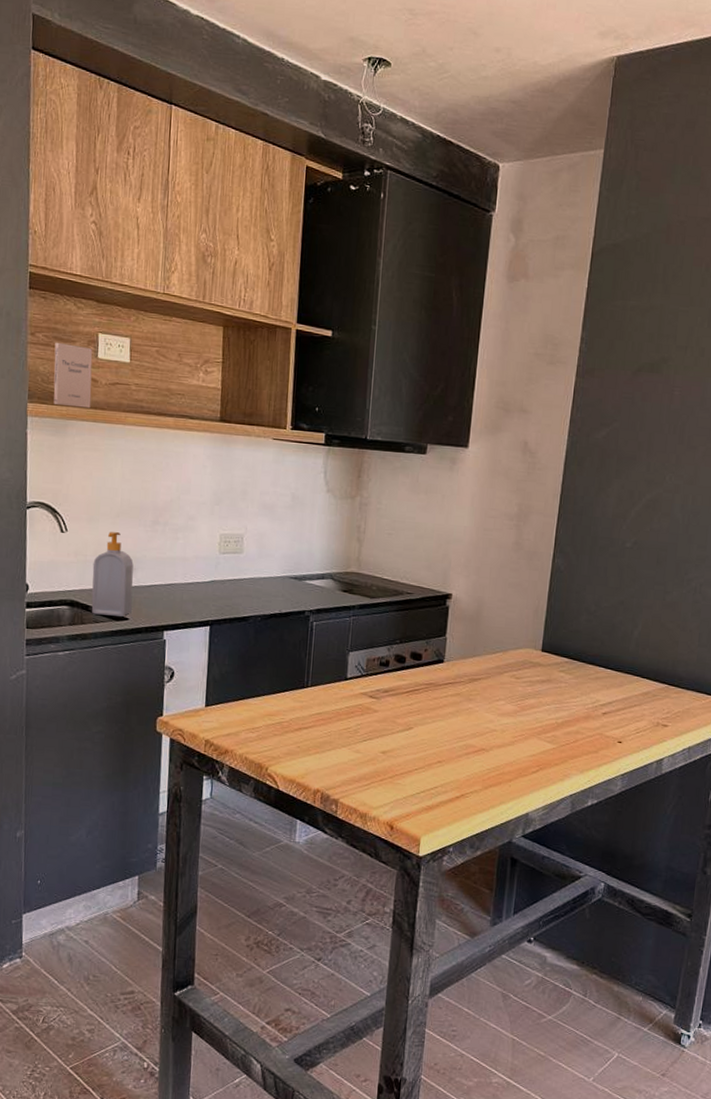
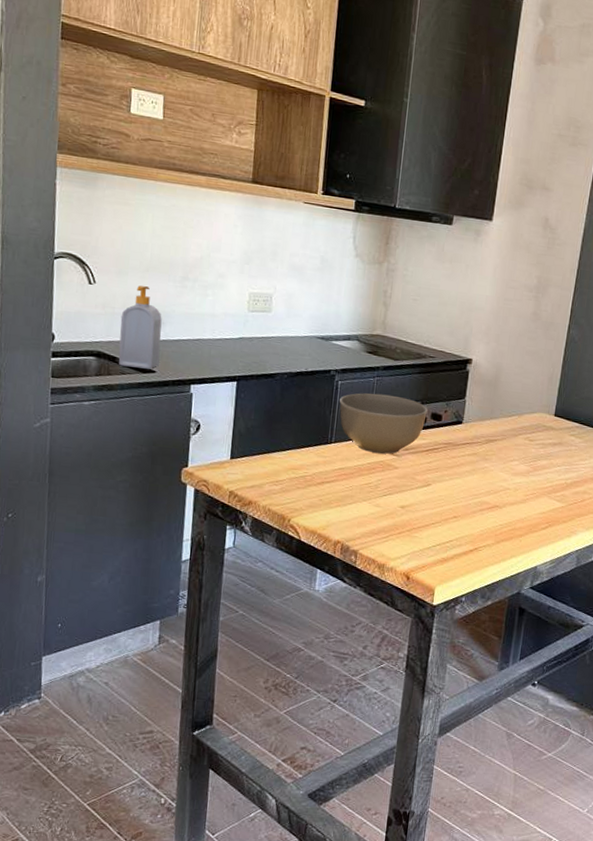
book: present [53,342,93,408] -> none [84,94,125,163]
bowl: none [315,633,408,697] -> present [339,393,429,454]

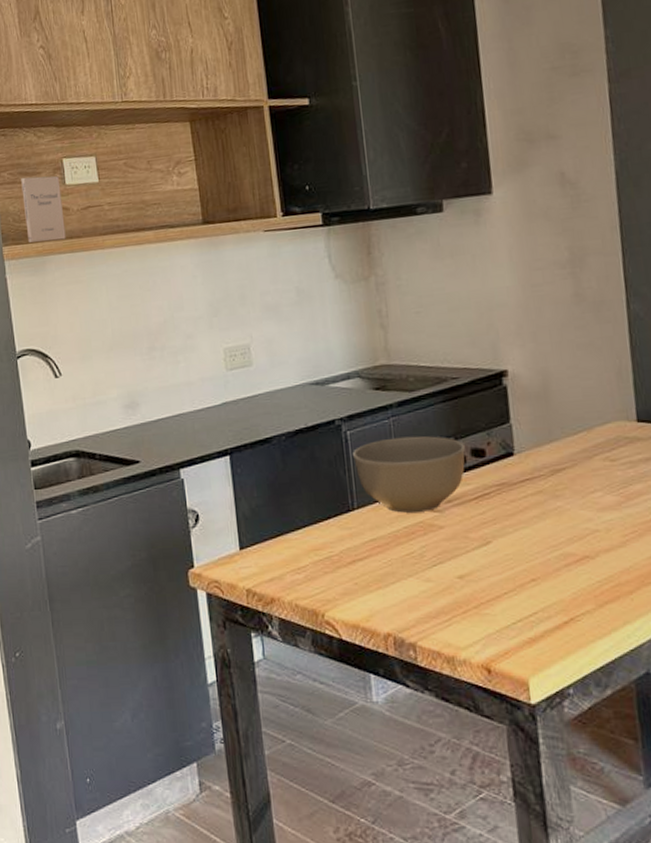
book: none [84,94,125,163] -> present [21,175,66,243]
soap bottle: present [118,284,162,369] -> none [93,366,142,462]

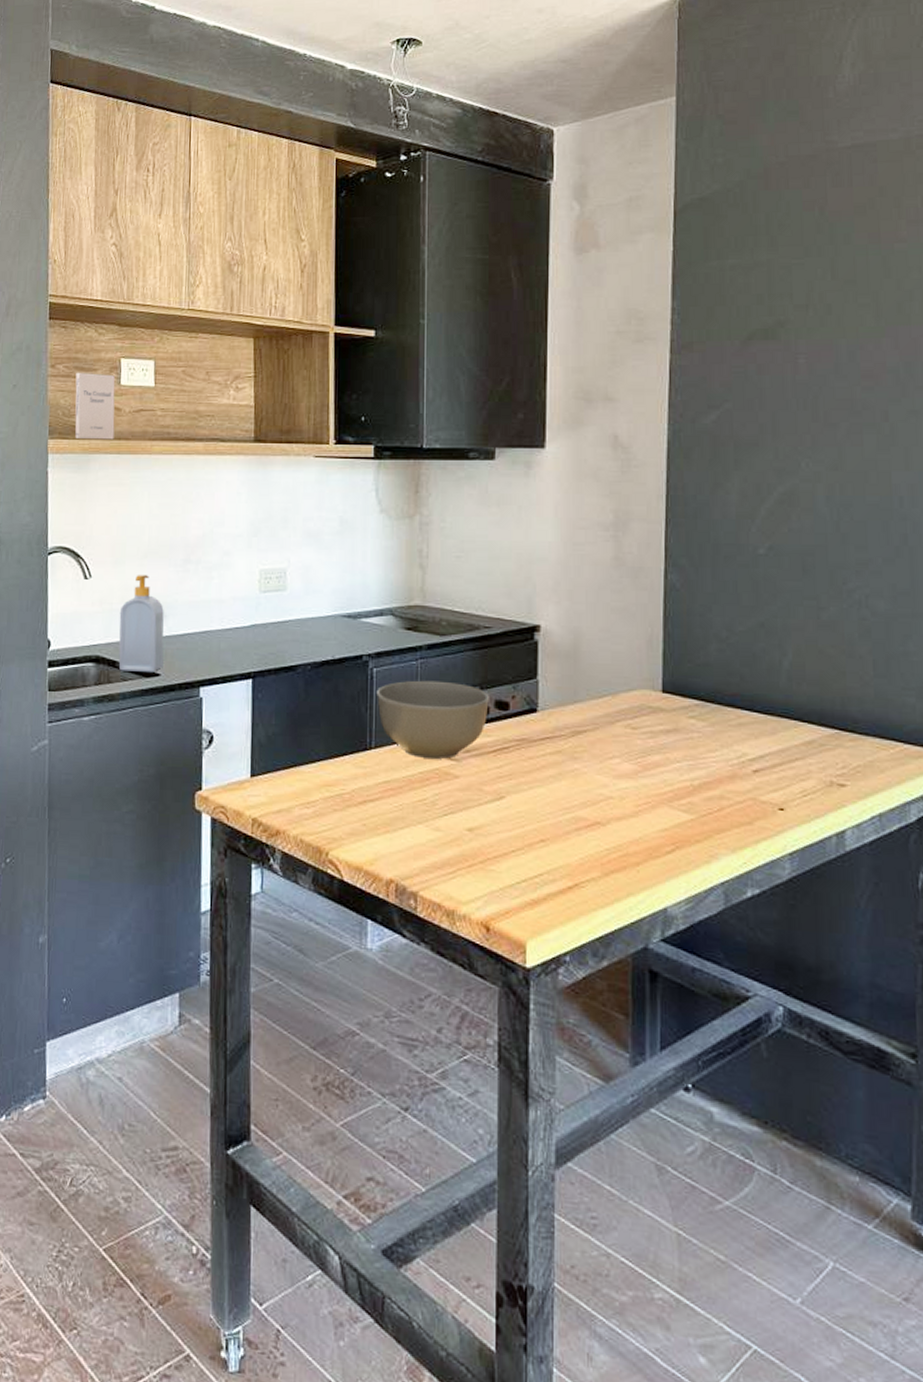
soap bottle: none [93,366,142,462] -> present [118,574,164,672]

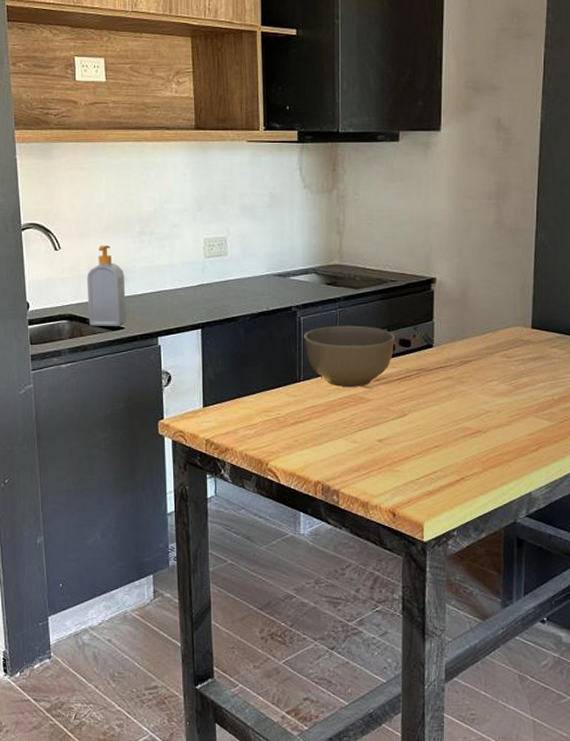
book: present [75,372,115,440] -> none [35,69,73,130]

